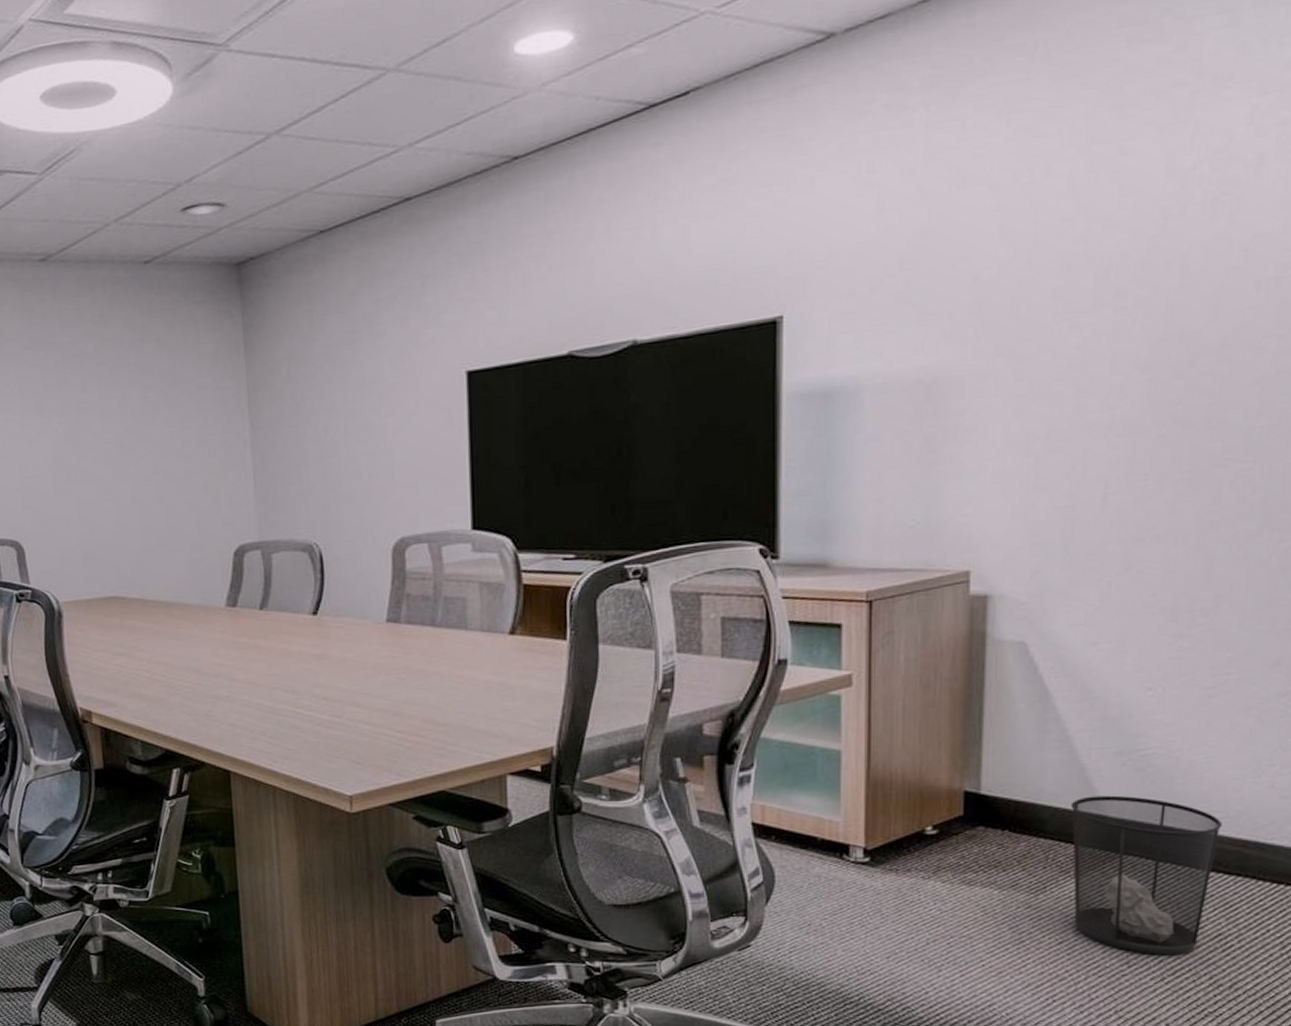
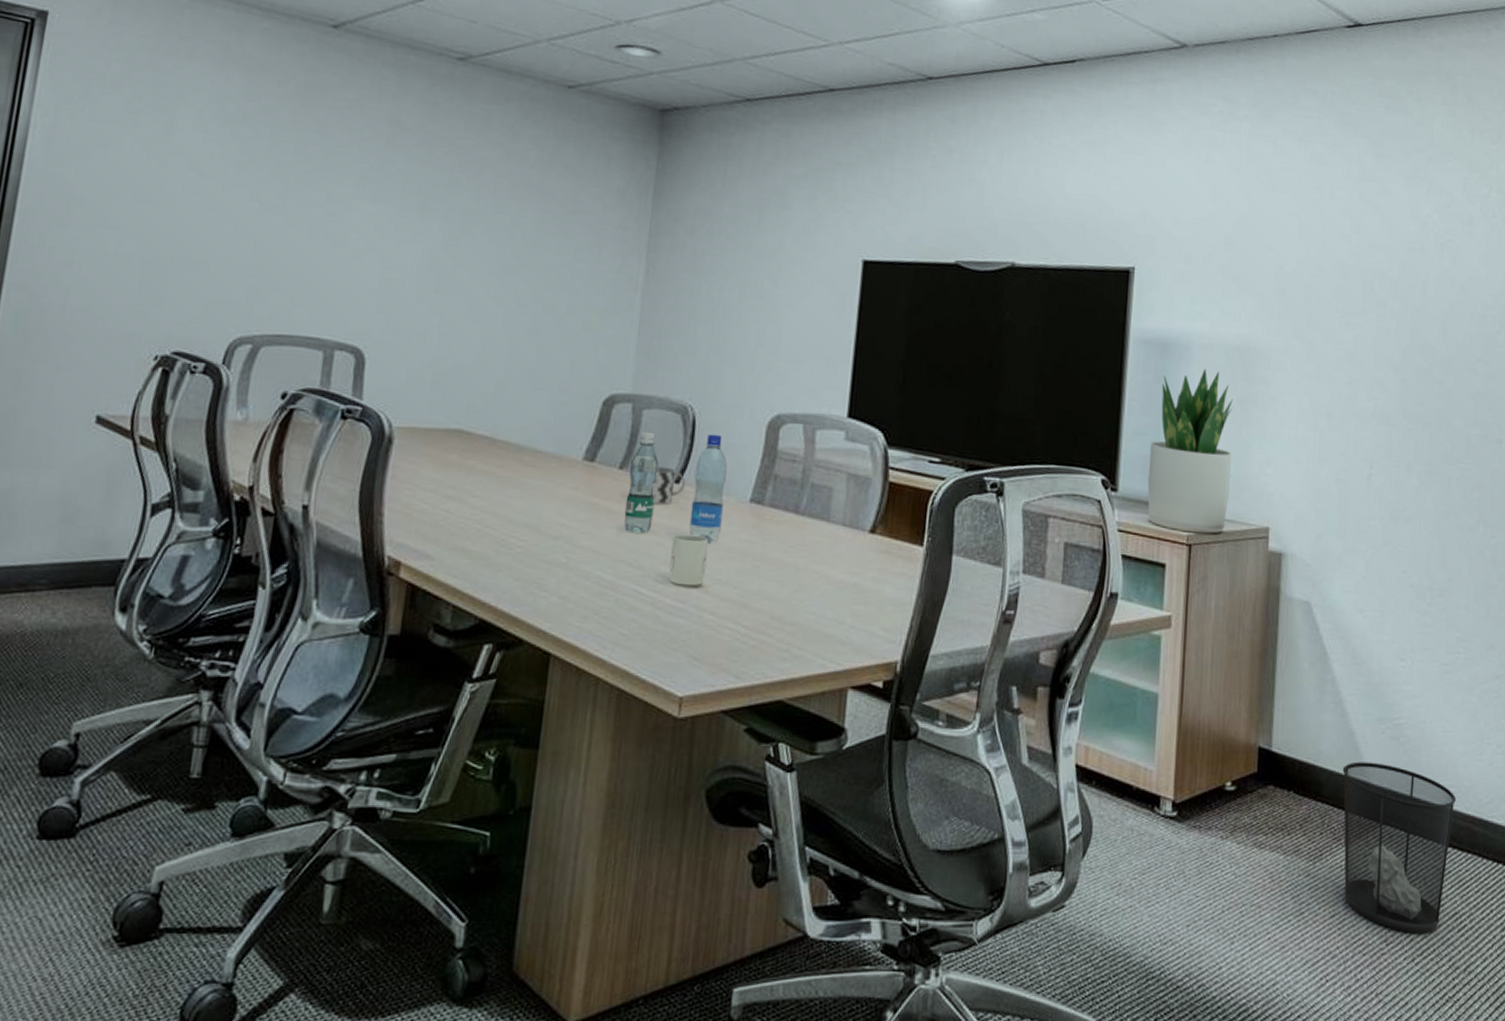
bottle: none [268,573,299,664] -> present [623,431,659,534]
cup: none [293,602,323,637] -> present [652,467,686,506]
mug: none [319,657,355,704] -> present [669,534,709,588]
bottle: none [329,565,363,664] -> present [689,433,728,544]
planter: none [814,412,919,589] -> present [1147,369,1233,535]

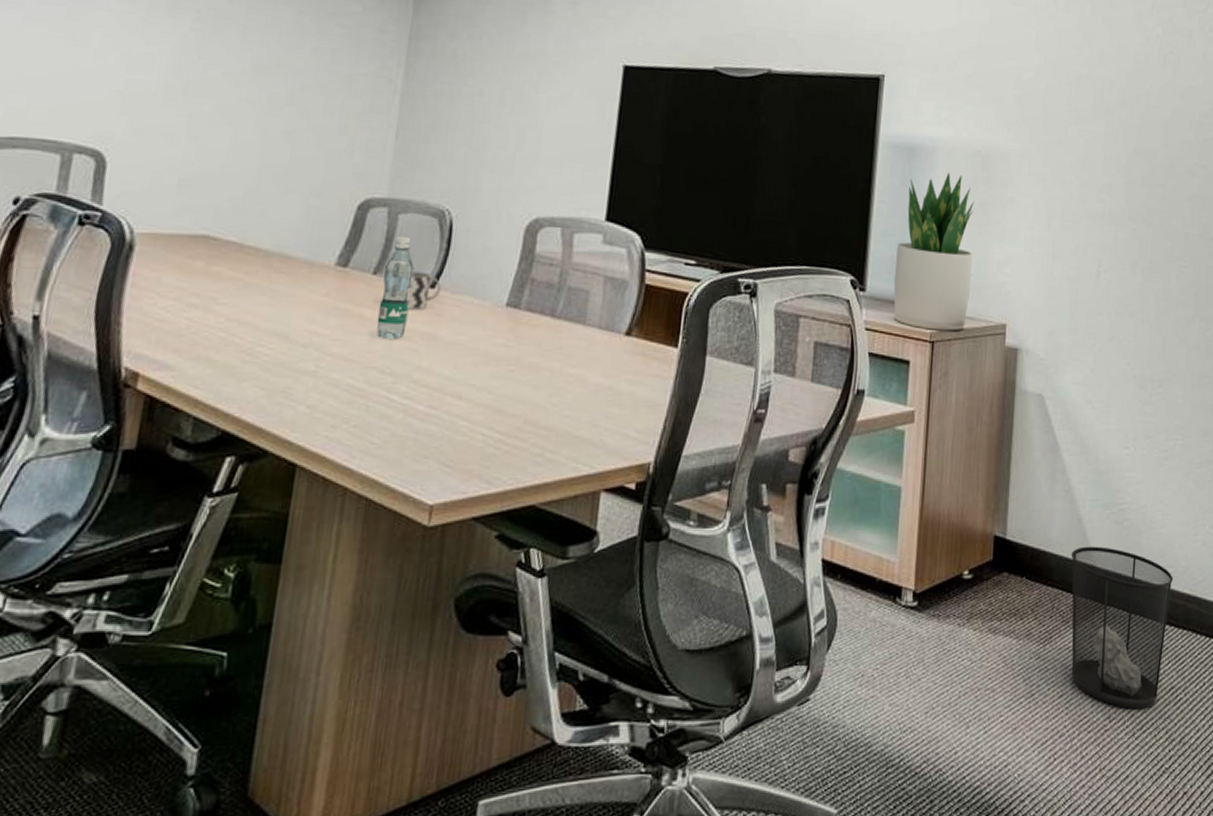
mug: present [669,534,709,588] -> none [422,339,464,394]
bottle: present [689,433,728,544] -> none [443,238,484,349]

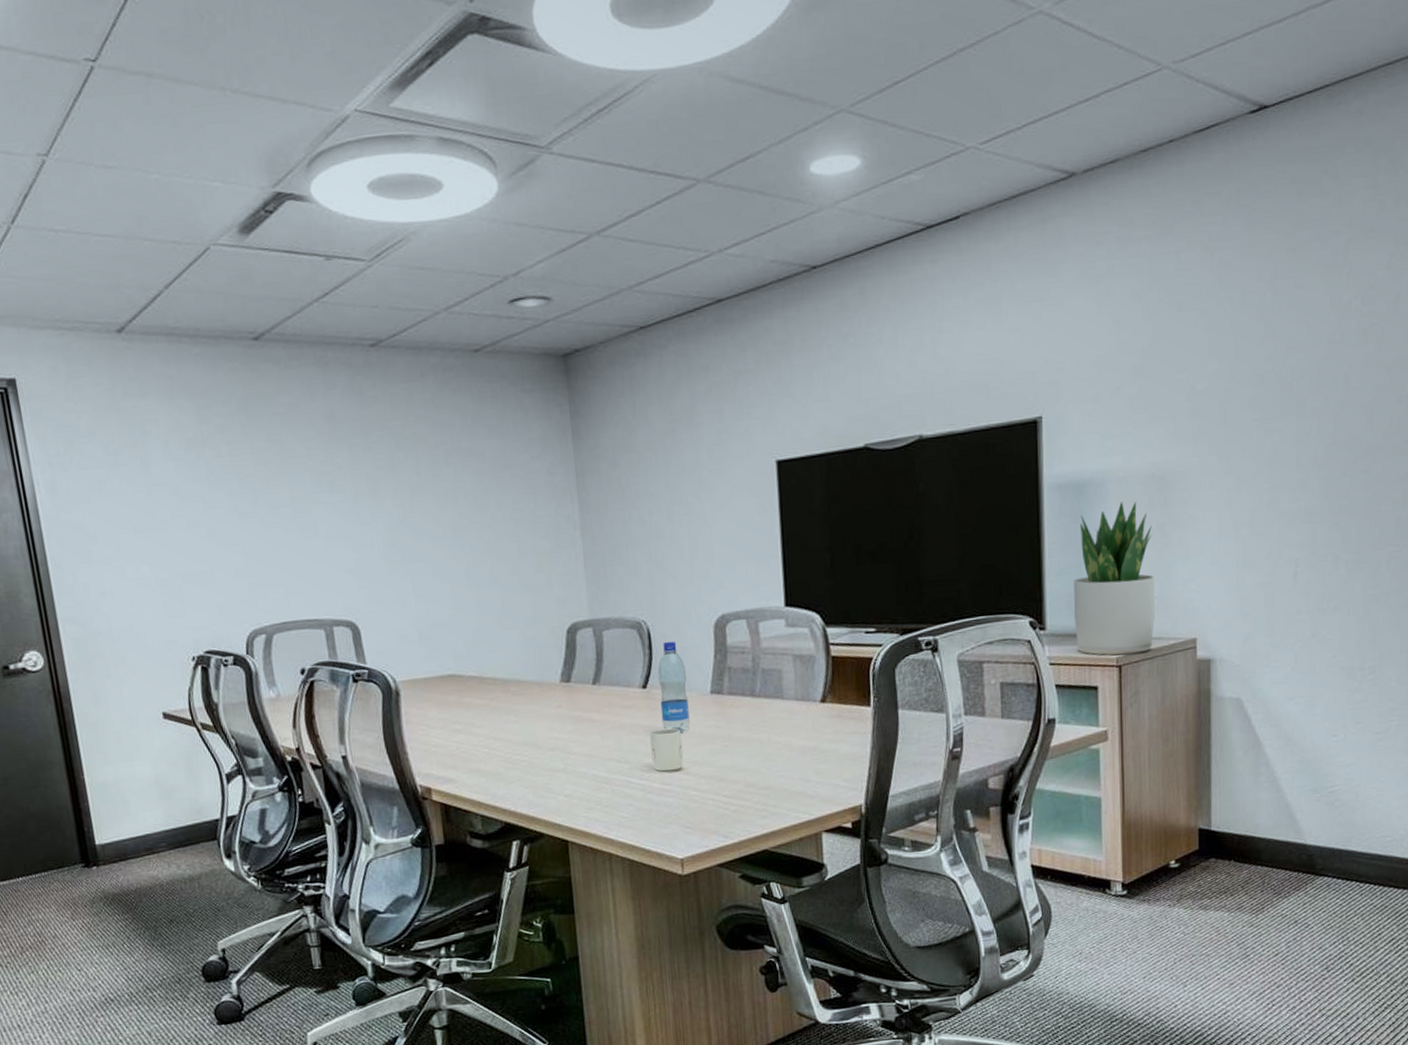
bottle: present [376,236,414,340] -> none [600,649,630,736]
cup: present [406,271,442,311] -> none [624,676,652,710]
mug: none [422,339,464,394] -> present [649,728,684,773]
bottle: none [443,238,484,349] -> present [657,641,690,734]
waste bin: present [1071,546,1174,708] -> none [1280,826,1392,960]

